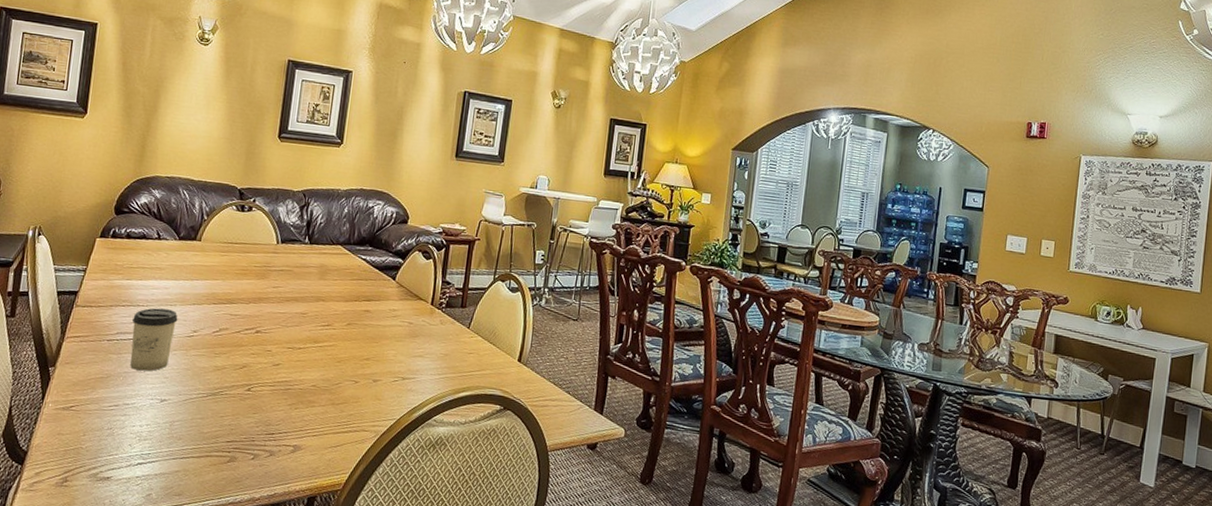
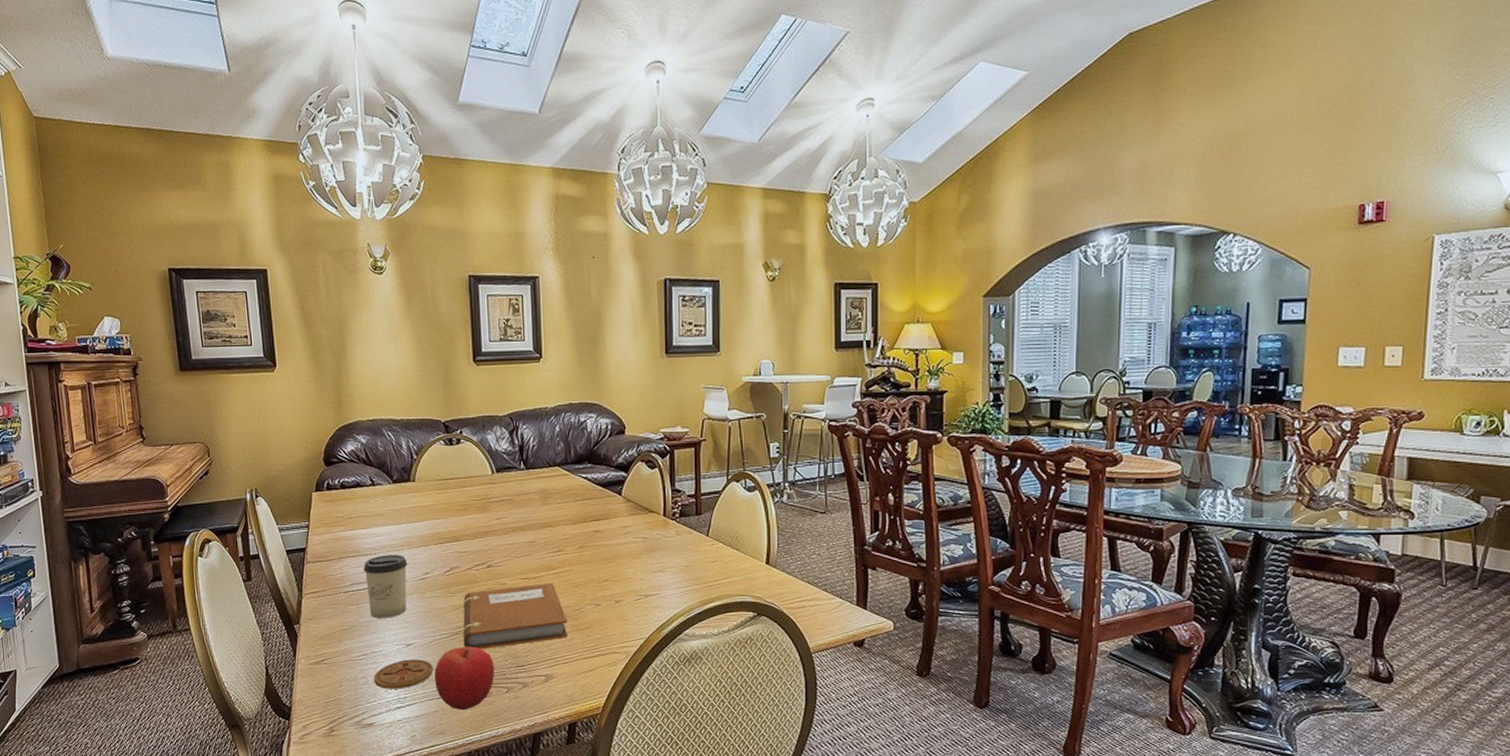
coaster: none [120,415,183,445] -> present [374,660,433,689]
fruit: none [182,408,246,474] -> present [433,646,495,711]
notebook: none [218,354,325,413] -> present [463,582,568,650]

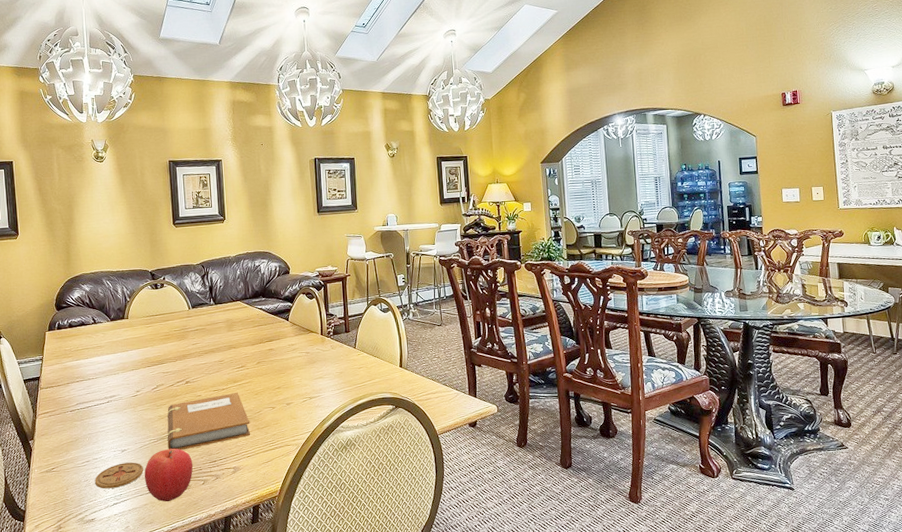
cup: present [363,555,408,618] -> none [87,377,123,431]

